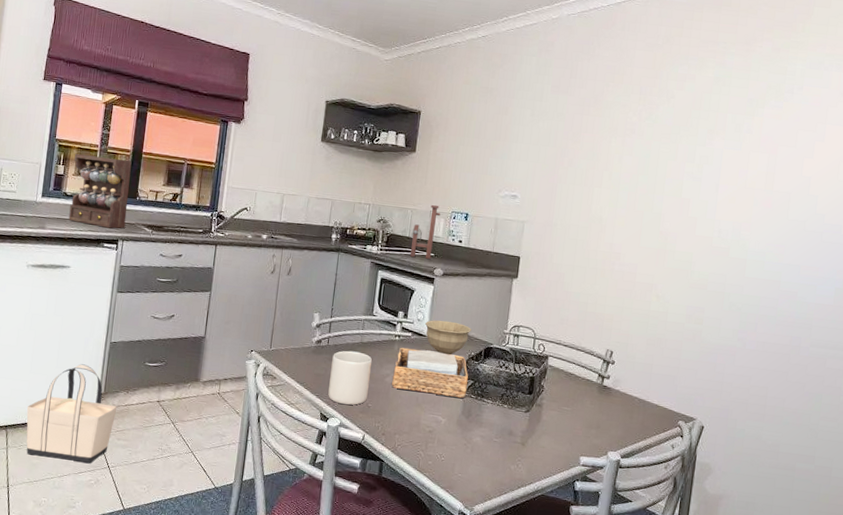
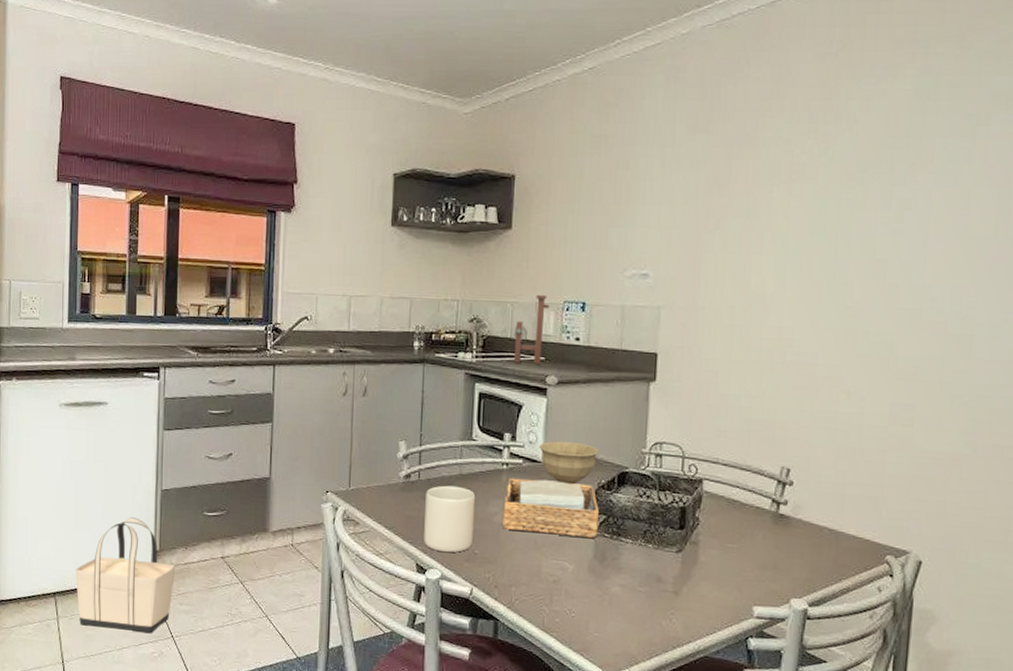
spice rack: present [68,154,132,229] -> none [101,267,167,354]

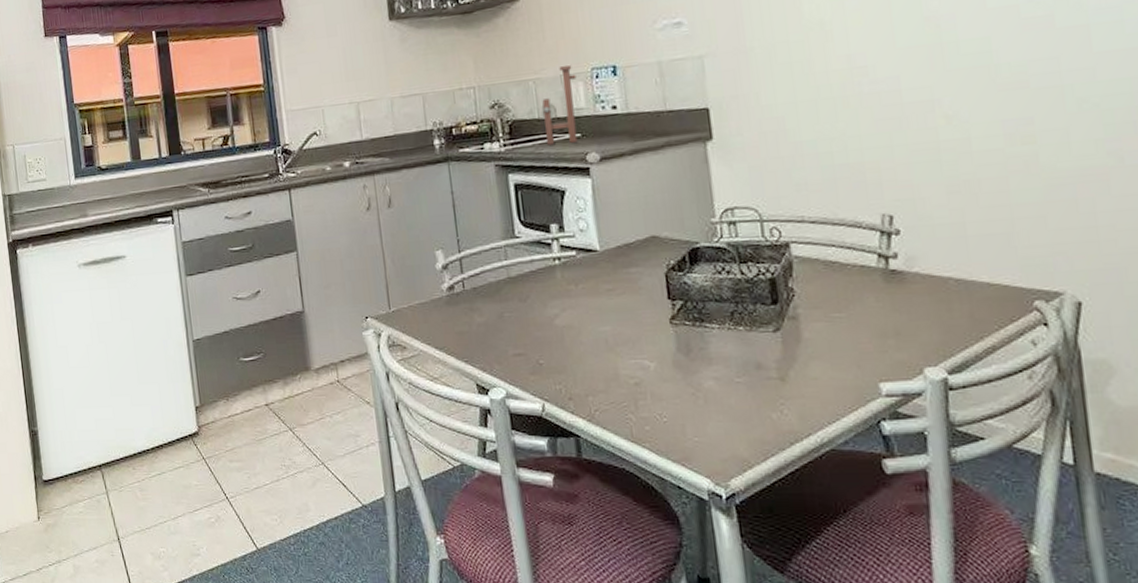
shopping bag: present [75,517,176,634] -> none [117,373,221,498]
mug: present [424,485,476,553] -> none [474,291,536,368]
napkin holder: present [502,478,600,539] -> none [562,268,677,332]
bowl: present [538,441,599,485] -> none [591,222,662,272]

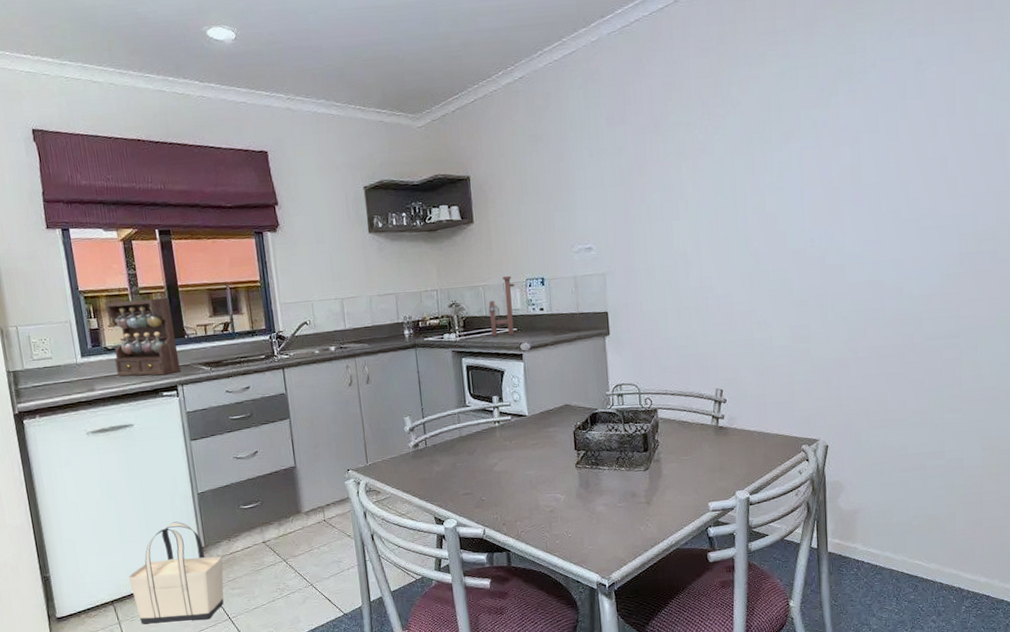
spice rack: none [100,108,176,200] -> present [105,297,181,377]
shopping bag: none [117,373,221,498] -> present [128,521,224,625]

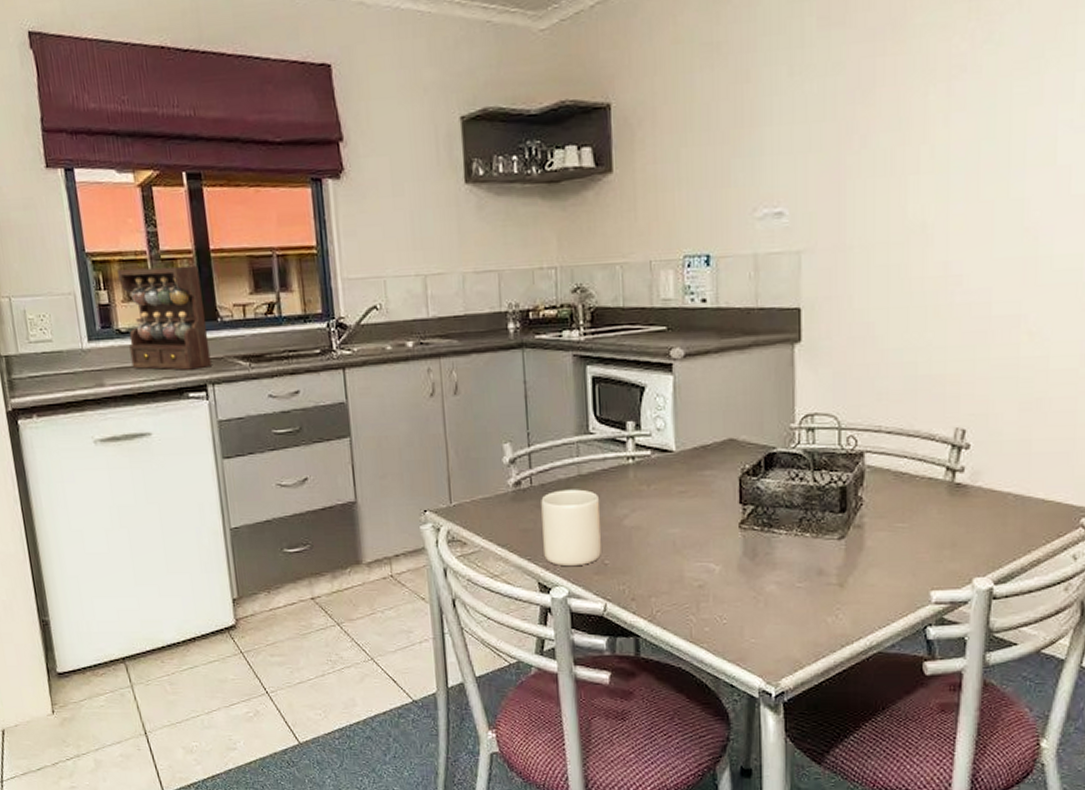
shopping bag: present [128,521,224,625] -> none [143,563,261,692]
mug: none [434,447,479,504] -> present [541,489,601,567]
paper towel holder: present [486,276,515,337] -> none [624,251,667,337]

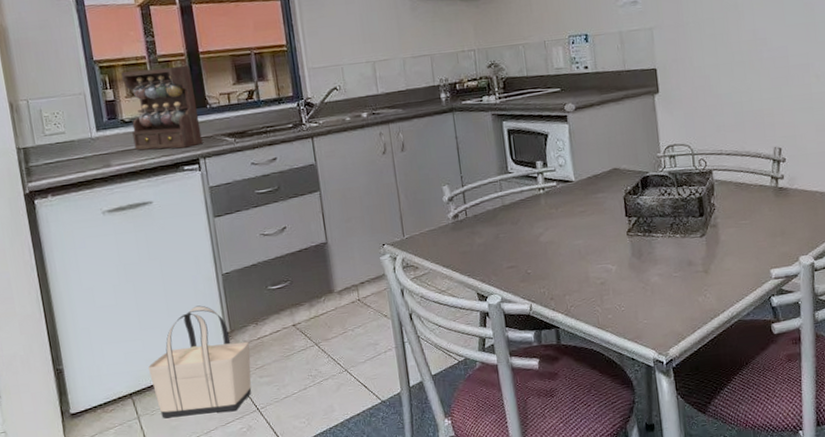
shopping bag: none [143,563,261,692] -> present [147,305,252,419]
mug: present [541,489,601,567] -> none [475,216,525,278]

